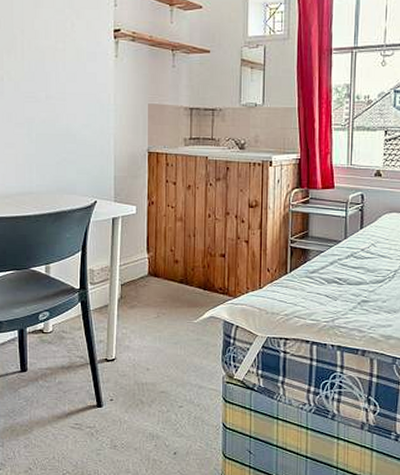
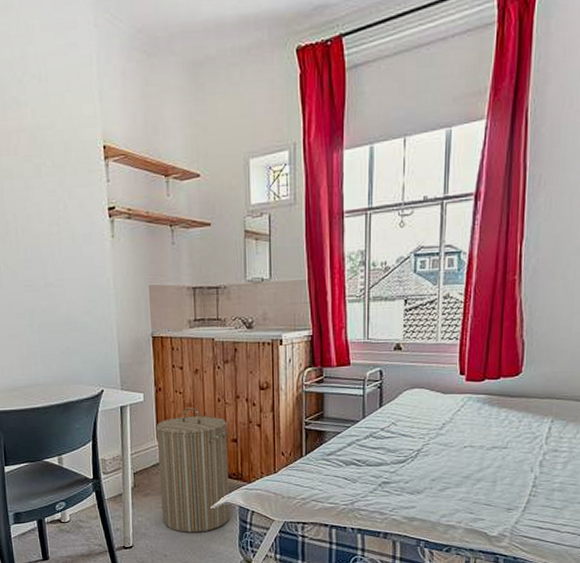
laundry hamper: none [146,221,217,346] -> present [156,406,230,533]

